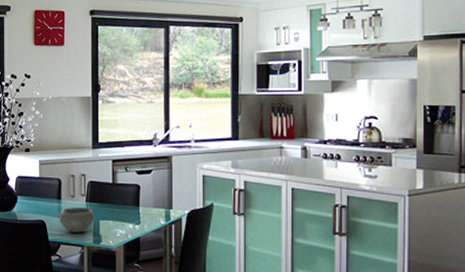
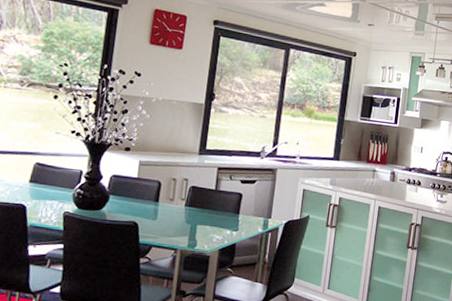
bowl: present [59,207,95,234] -> none [153,210,193,237]

